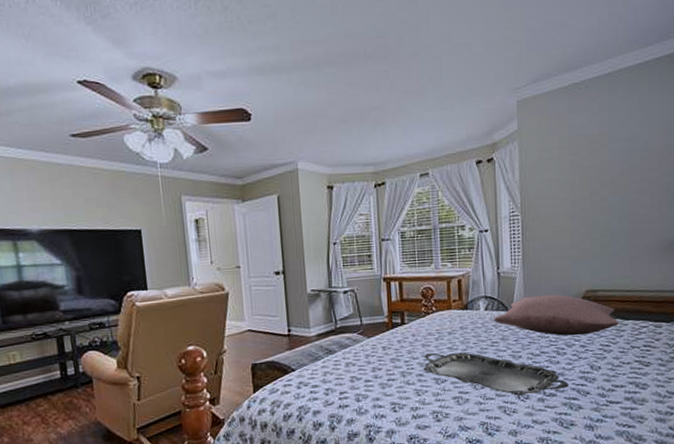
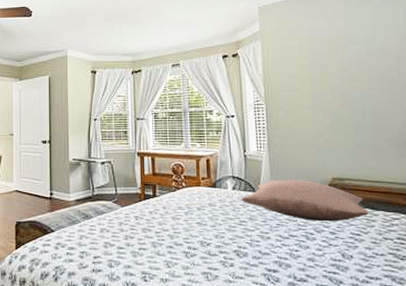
serving tray: present [423,352,570,396] -> none [173,226,321,278]

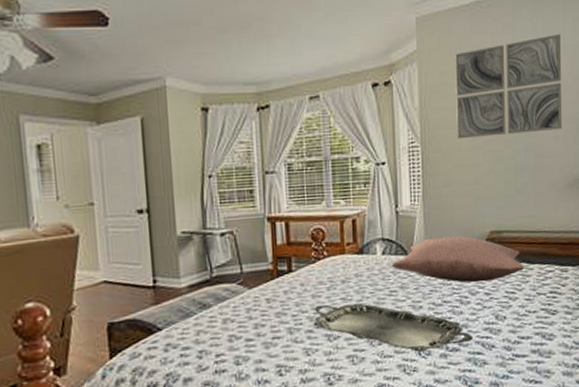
serving tray: none [173,226,321,278] -> present [313,303,474,352]
wall art: none [293,17,399,100] -> present [455,33,562,139]

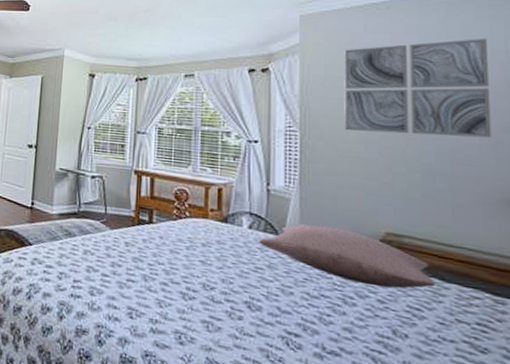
serving tray: present [313,303,474,352] -> none [168,261,361,350]

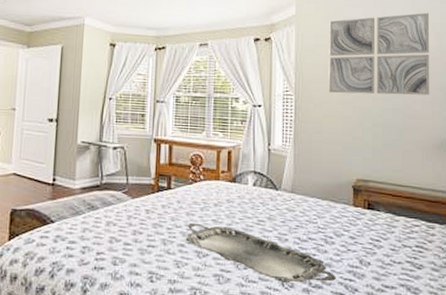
serving tray: none [168,261,361,350] -> present [185,222,337,283]
pillow: present [258,223,437,289] -> none [261,177,391,226]

